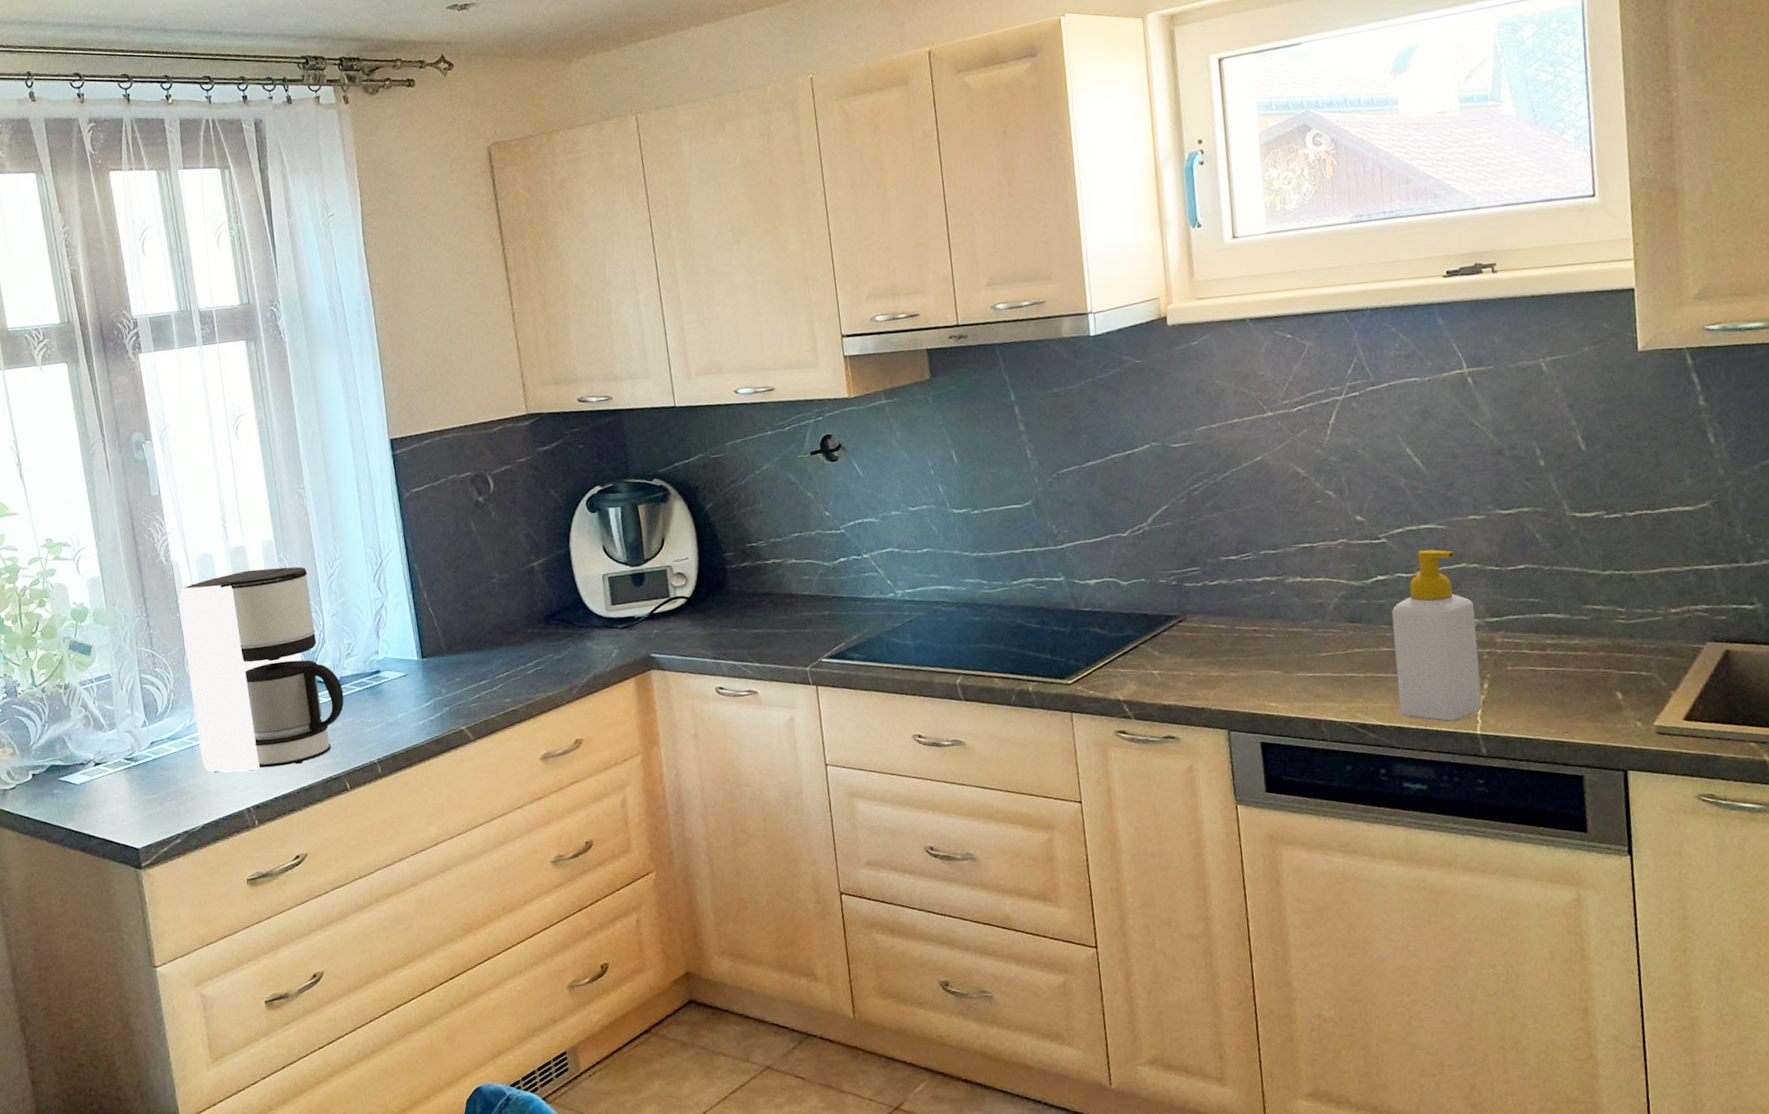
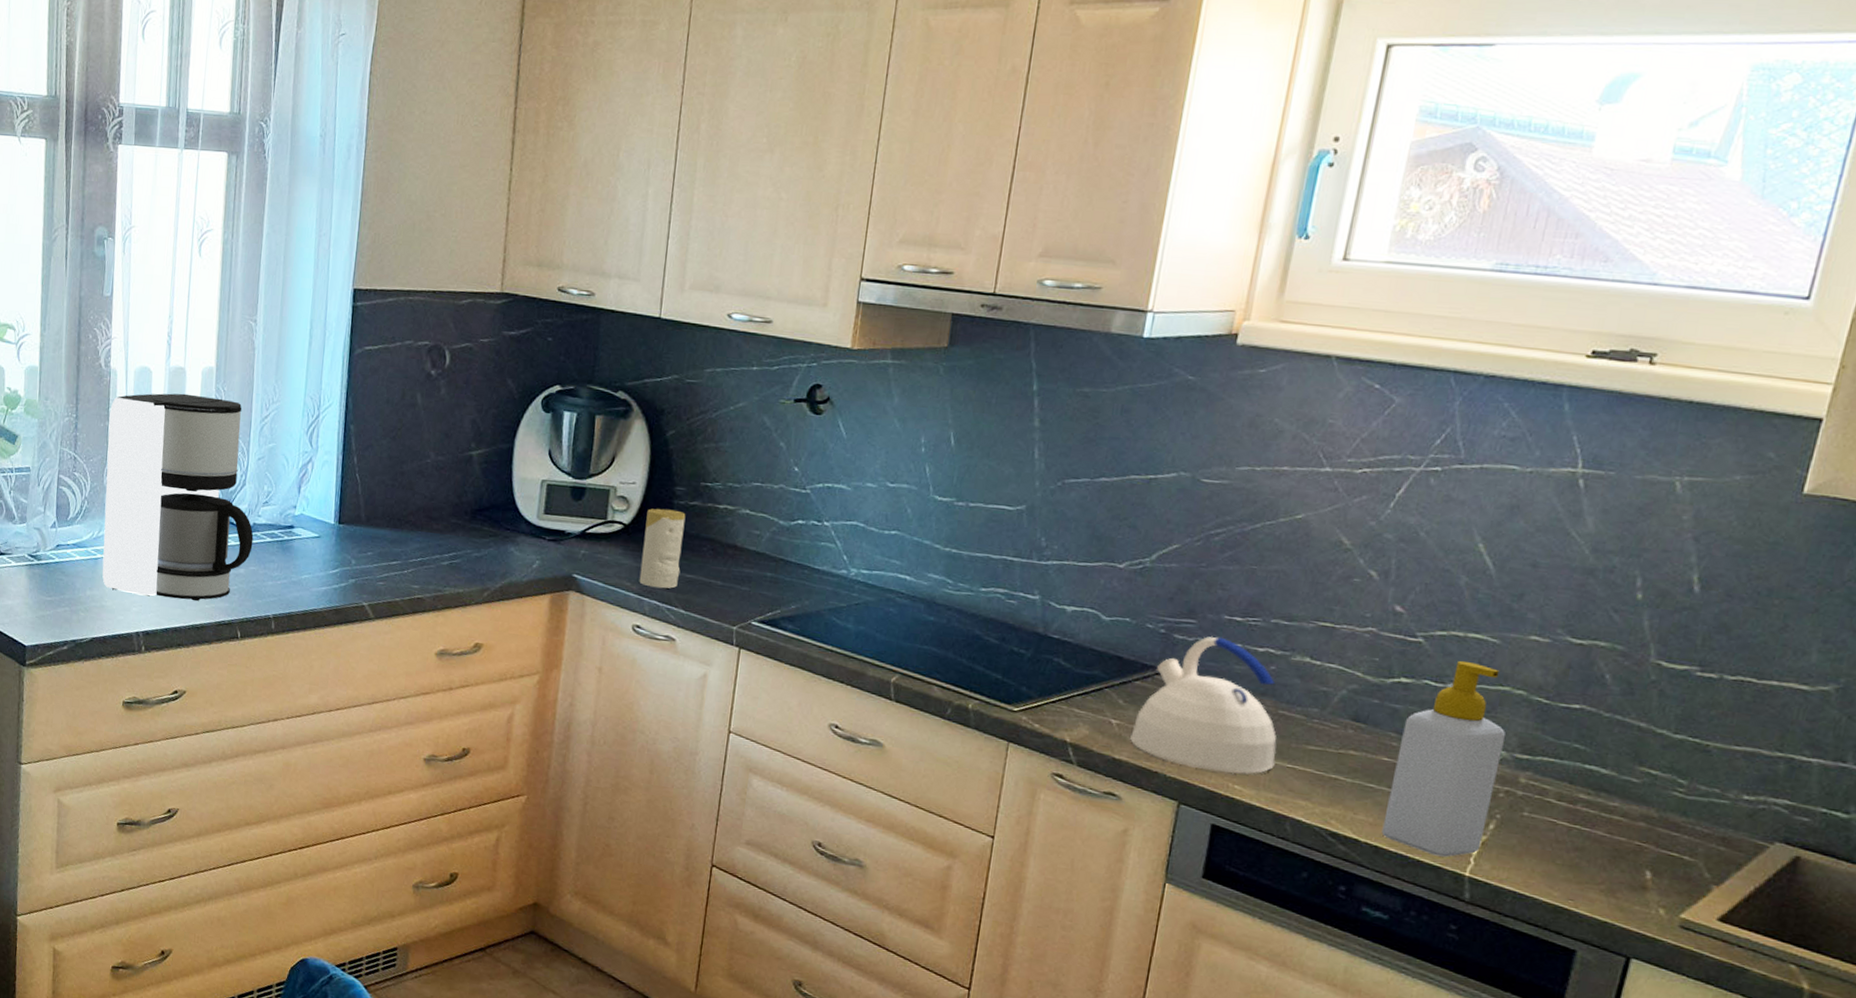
candle: none [704,574,748,650] -> present [639,508,686,589]
kettle: none [1172,576,1298,697] -> present [1130,636,1277,775]

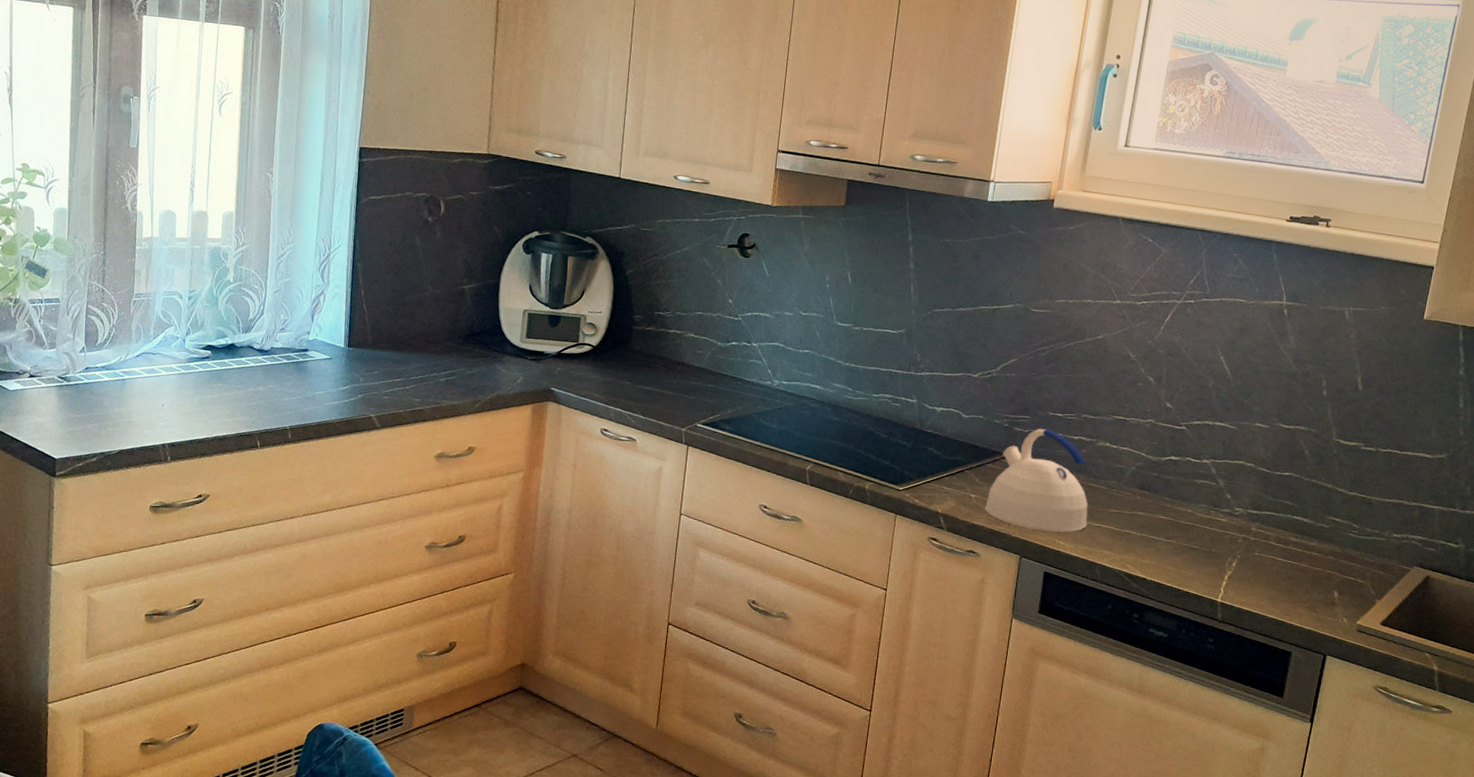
coffee maker: present [102,393,254,601] -> none [129,234,271,416]
candle: present [639,508,686,589] -> none [605,332,643,399]
soap bottle: present [1381,661,1507,857] -> none [1161,442,1242,589]

